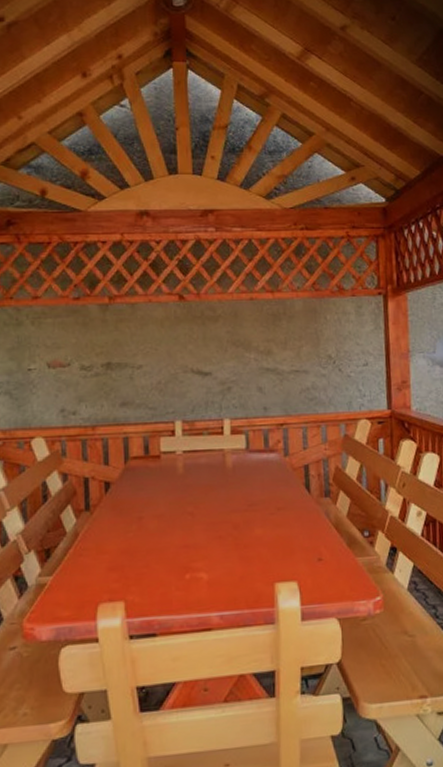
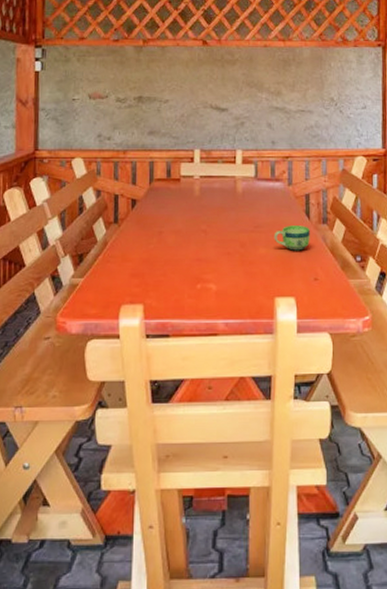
cup: none [270,500,312,530] -> present [274,225,310,251]

